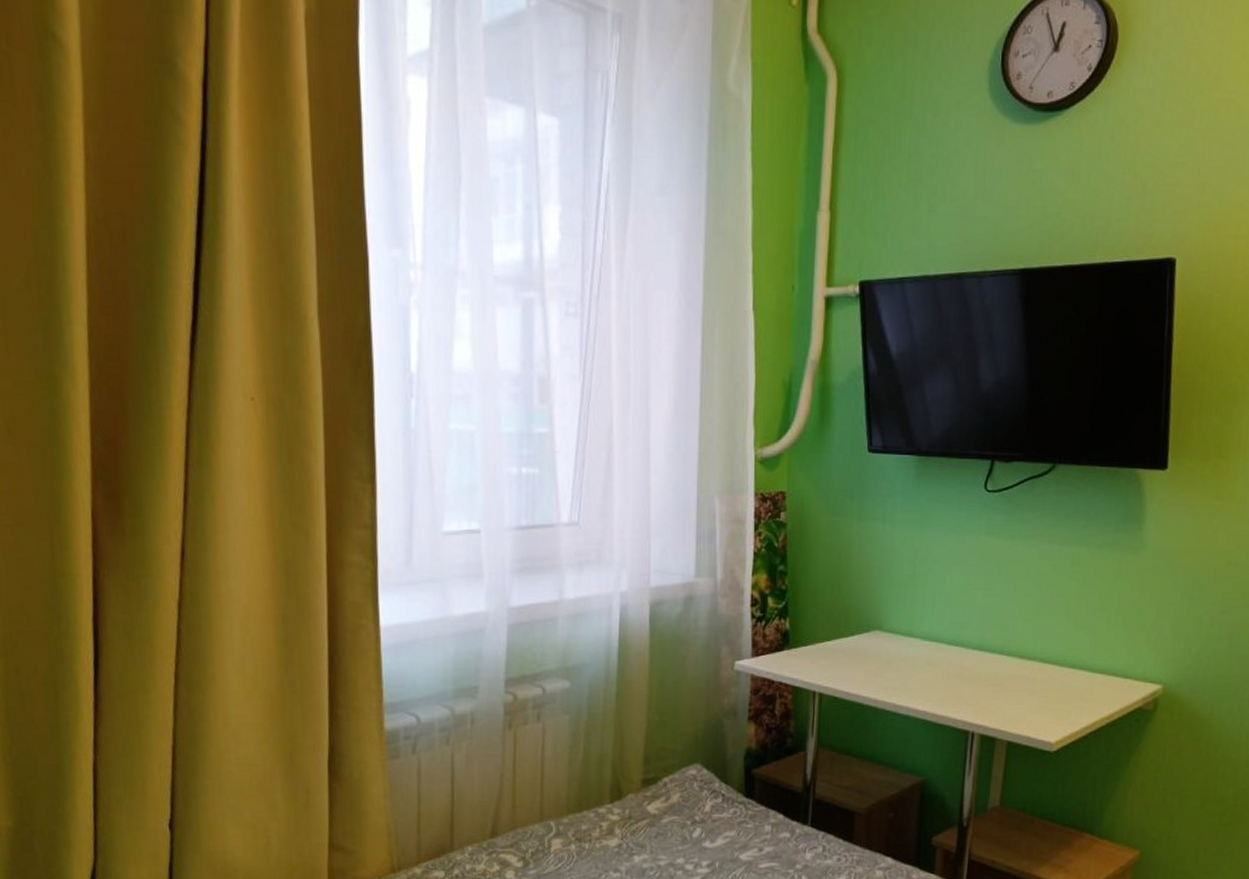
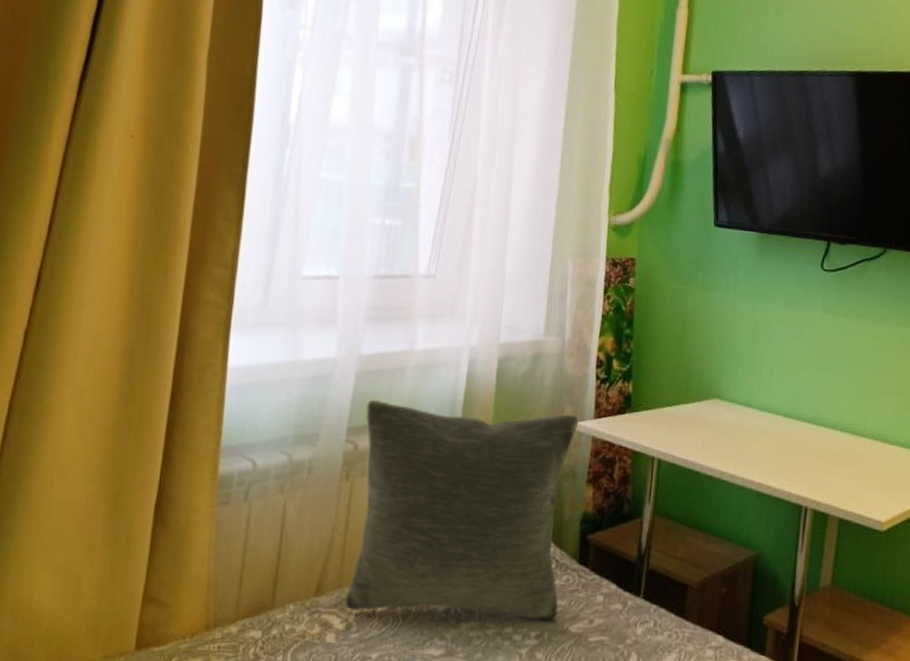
pillow: none [520,650,736,851] -> present [344,399,579,621]

